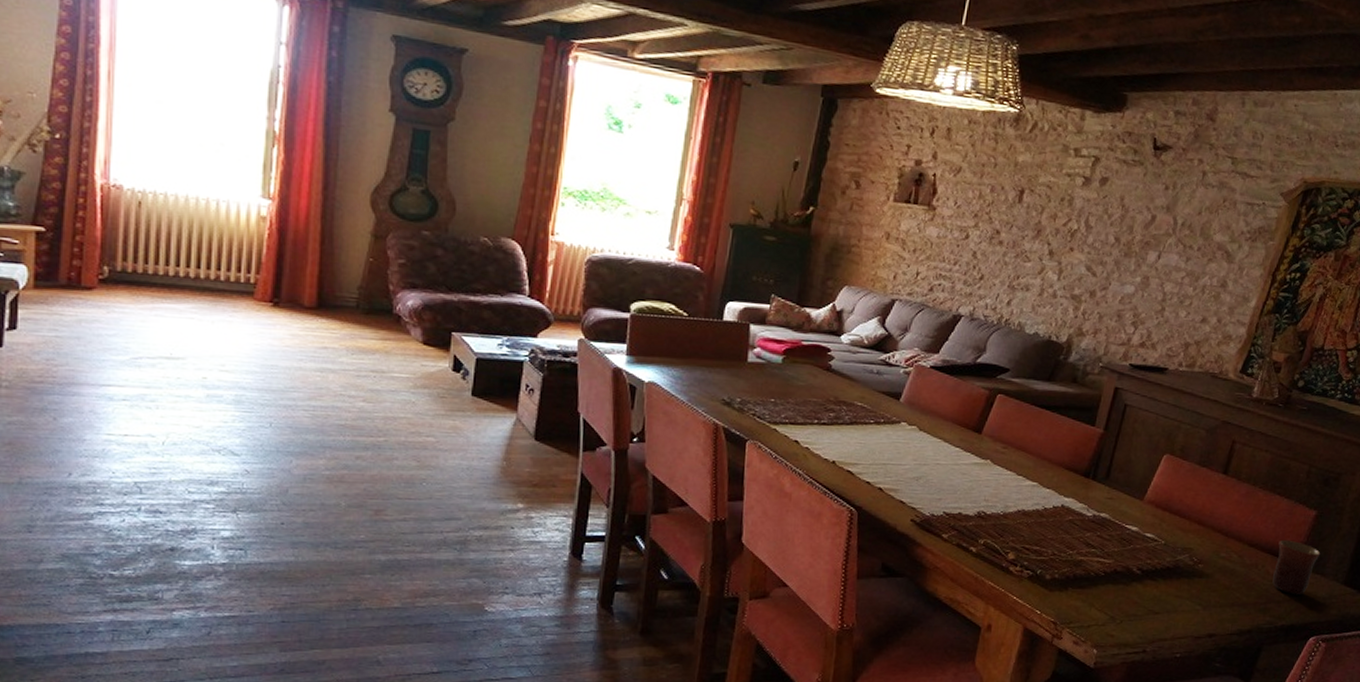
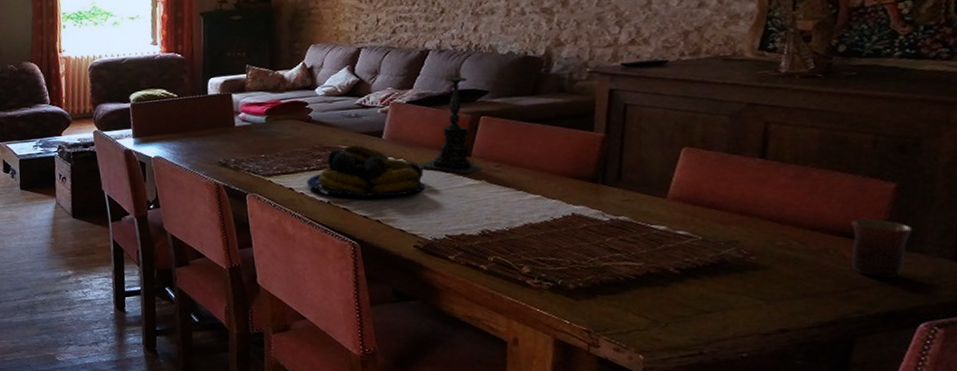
fruit bowl: none [814,402,935,465] -> present [306,144,425,197]
candle holder: none [929,335,992,452] -> present [417,63,483,175]

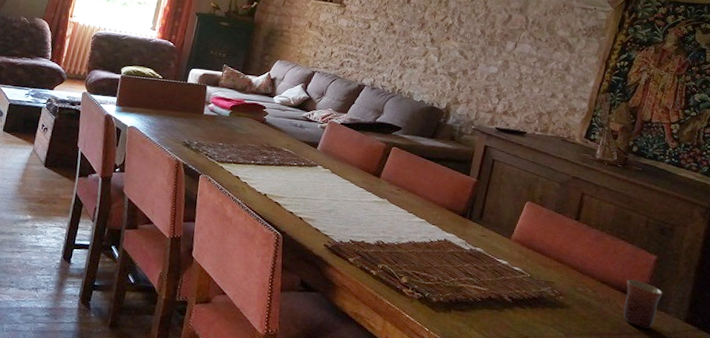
fruit bowl: present [306,144,425,197] -> none [251,149,343,200]
candle holder: present [417,63,483,175] -> none [339,101,388,192]

